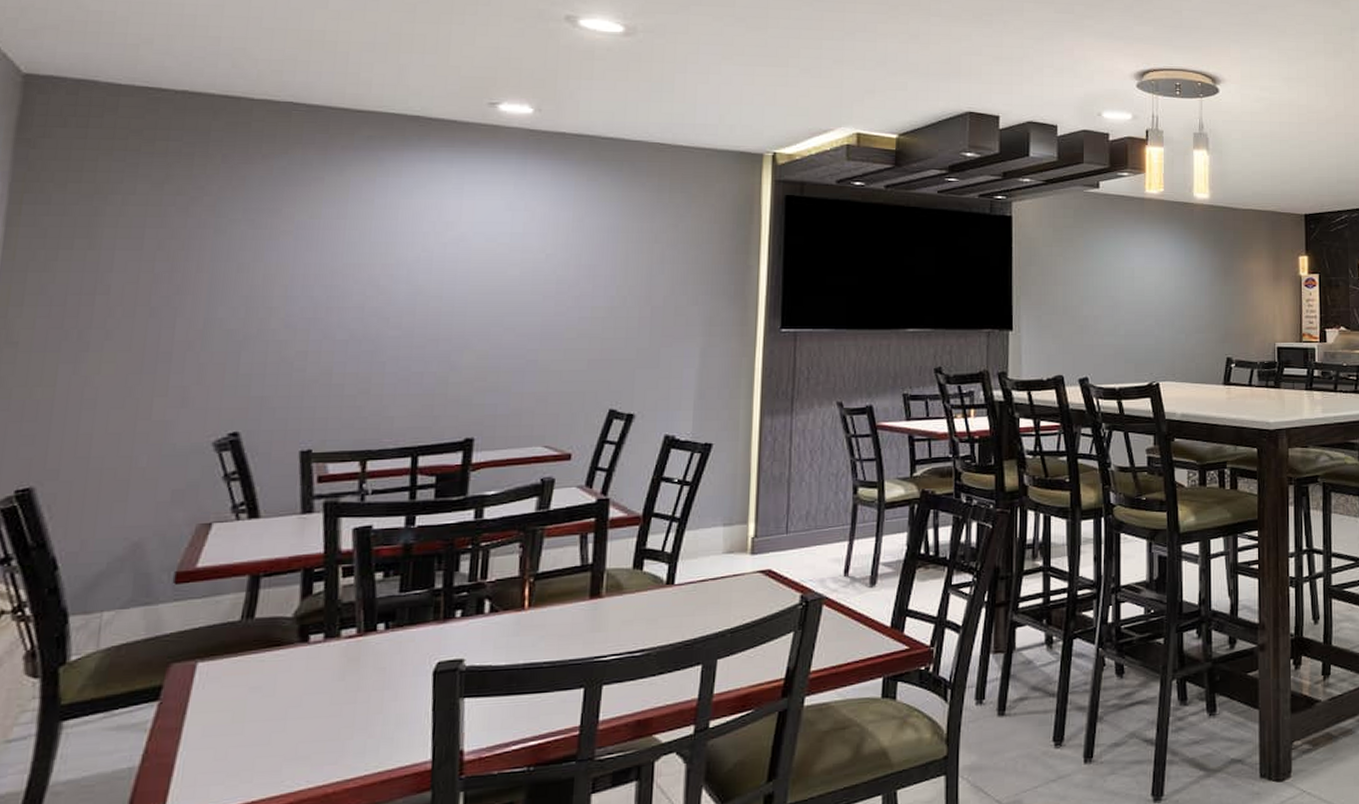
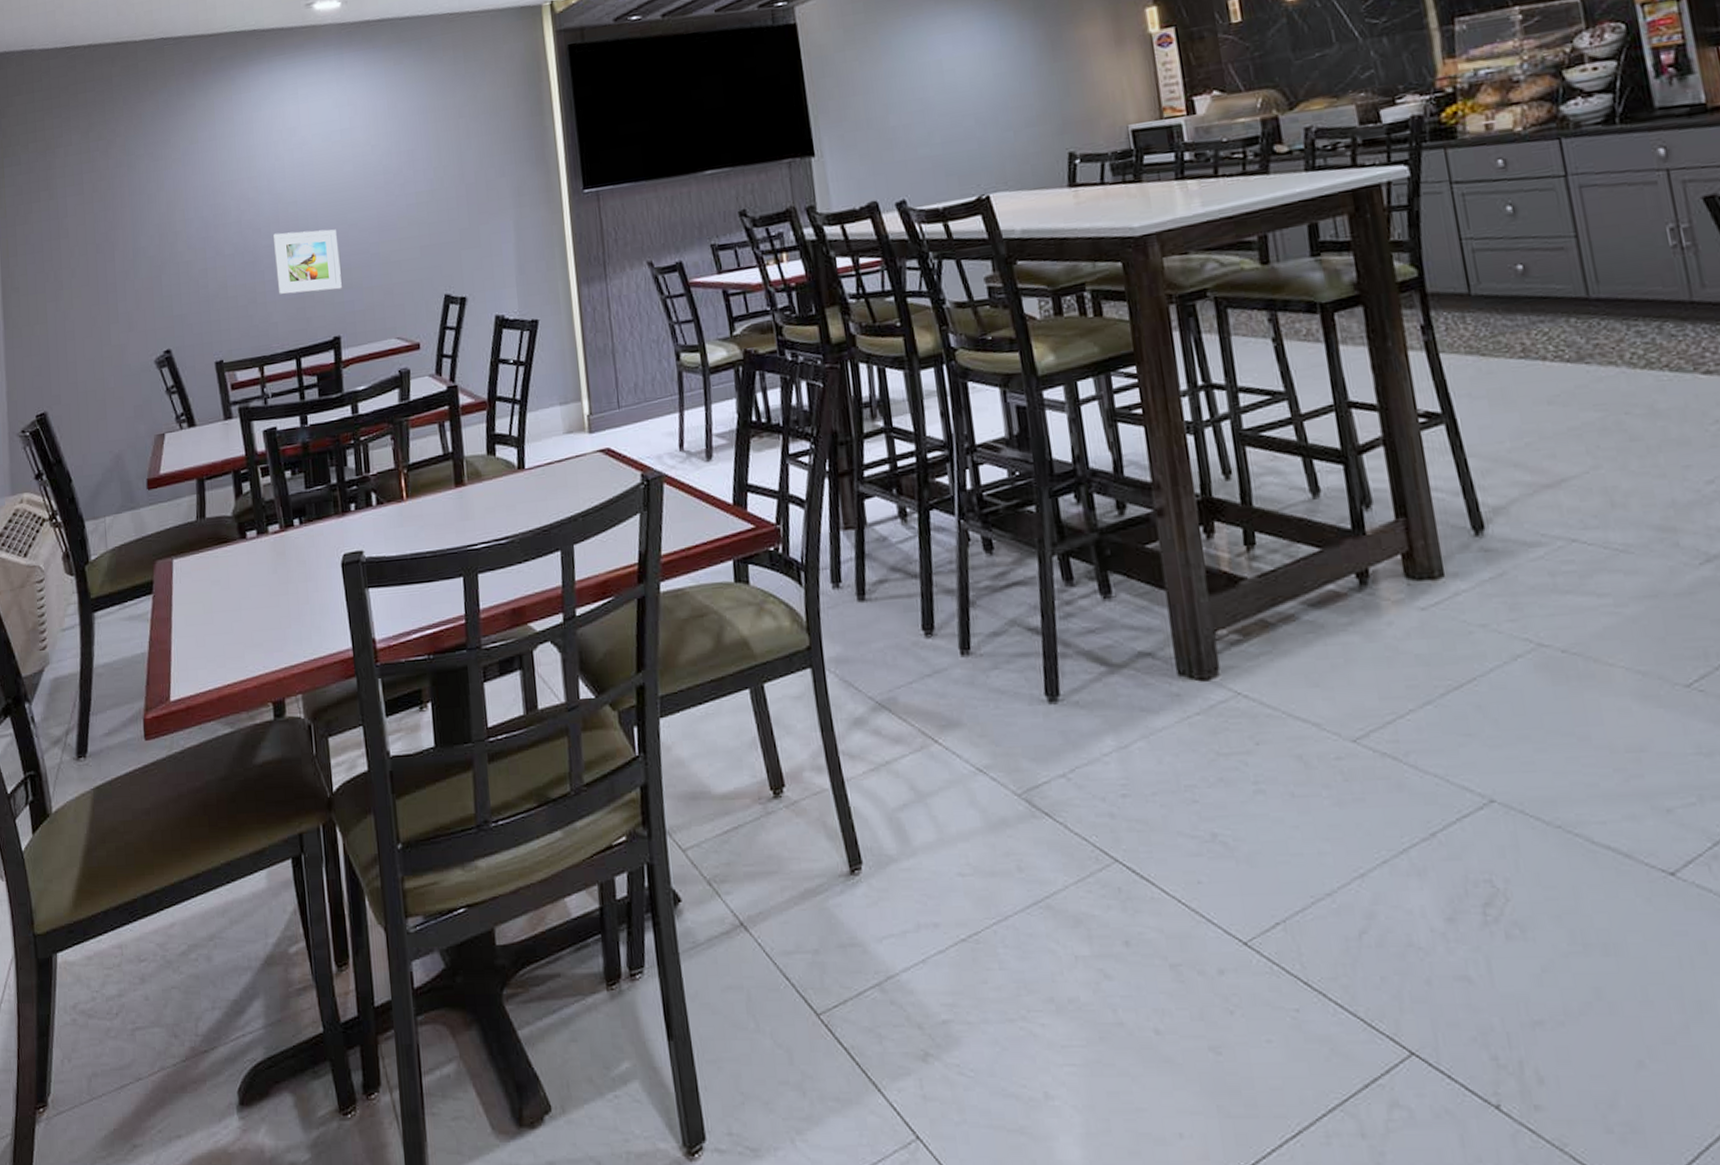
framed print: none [400,325,488,391] -> present [272,229,342,295]

